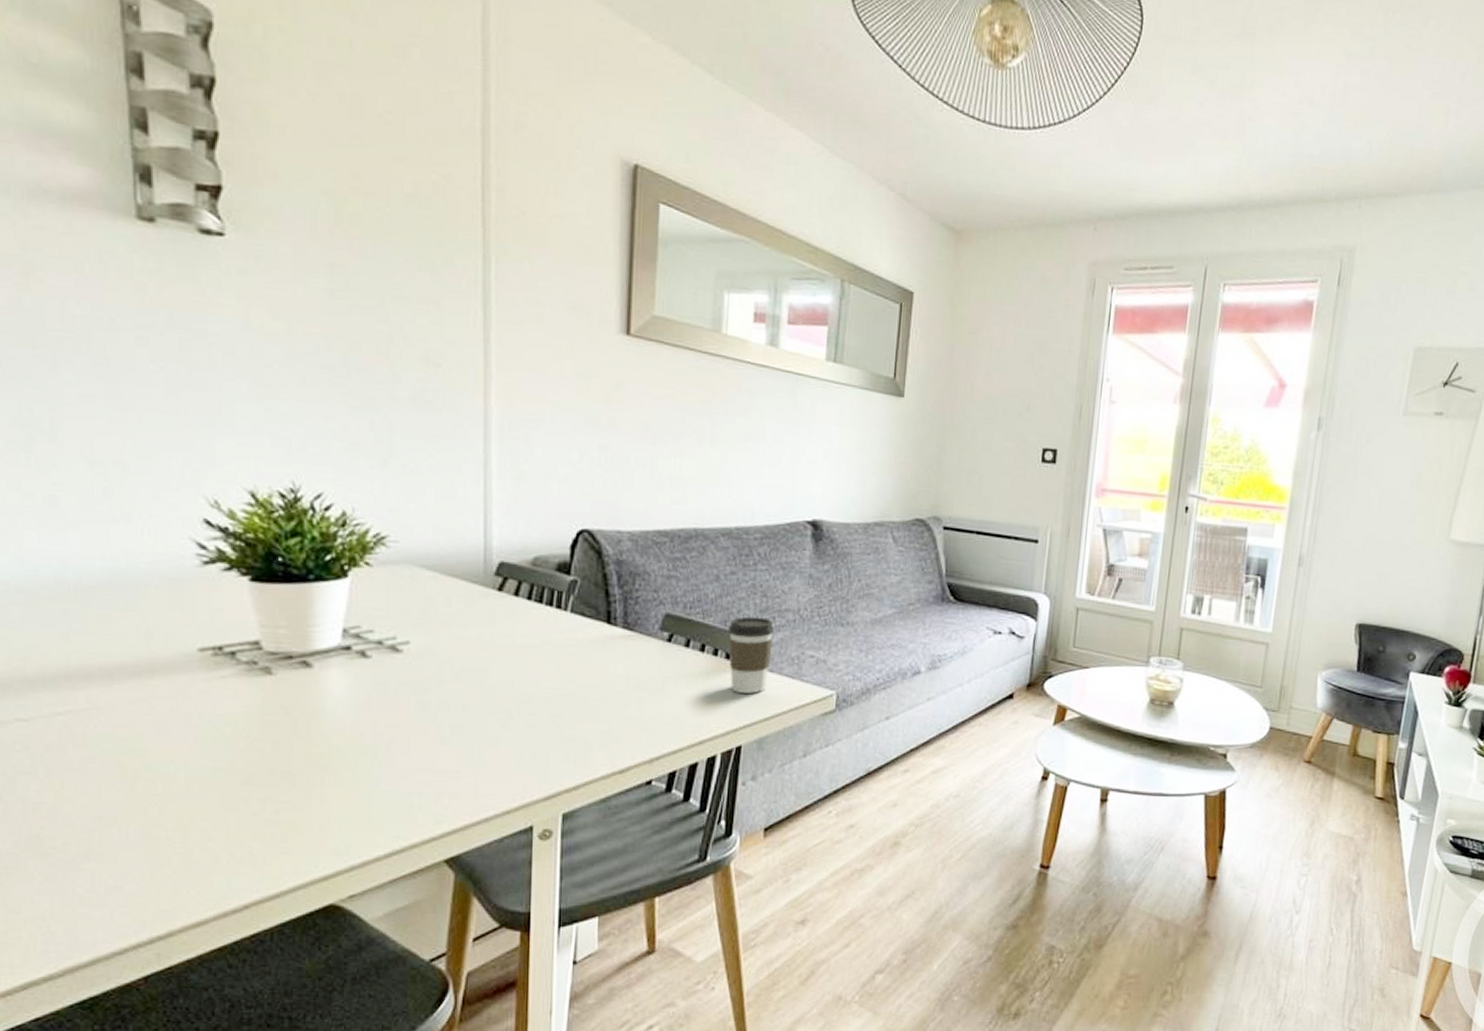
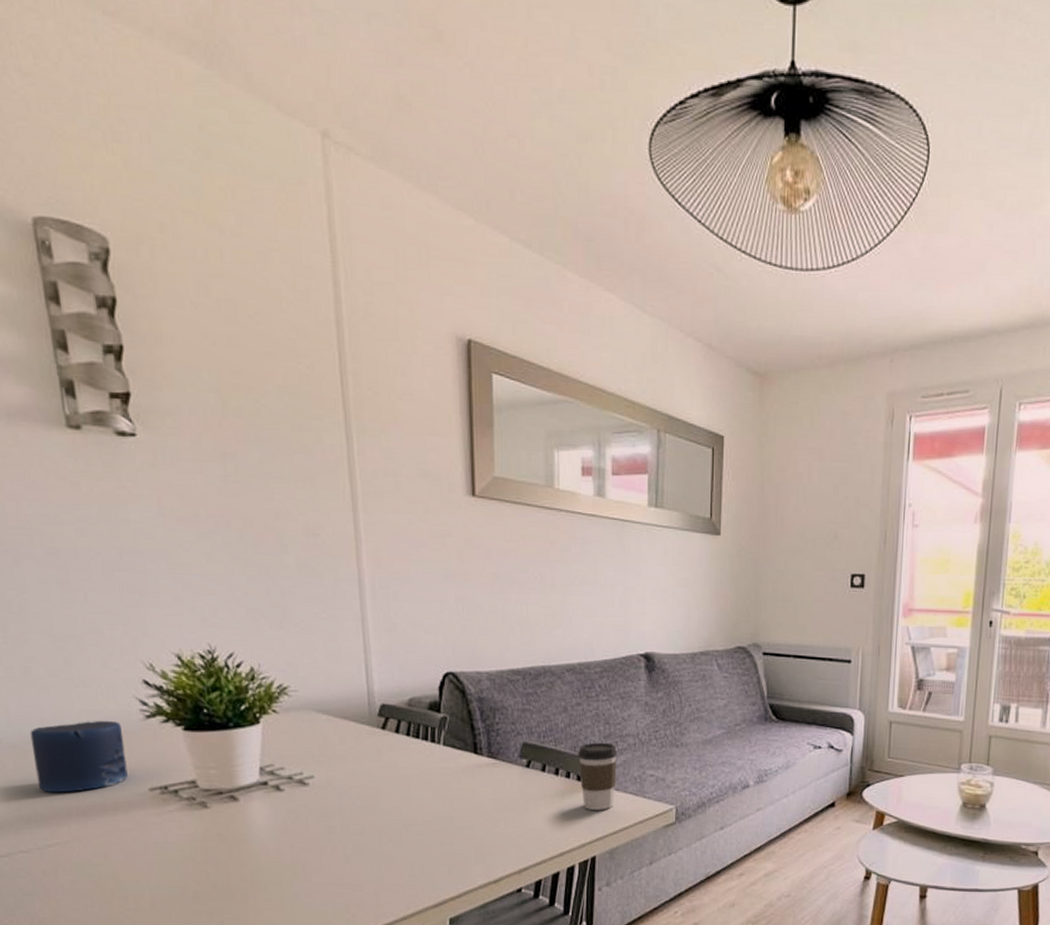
candle: none [48,564,172,650] -> present [30,720,128,793]

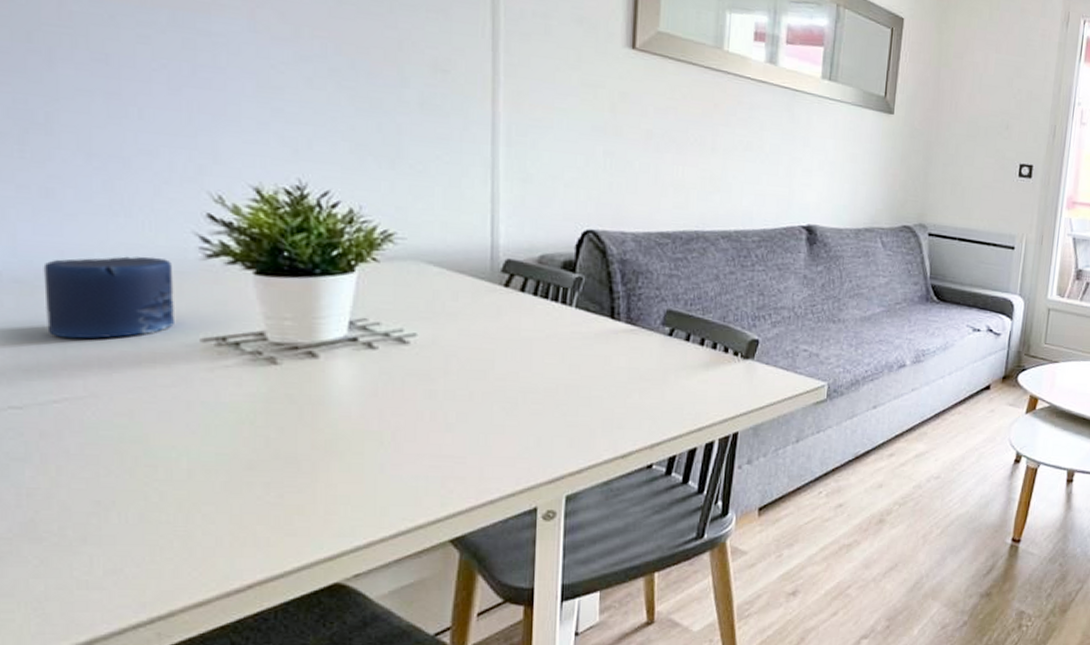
coffee cup: present [577,742,618,810] -> none [726,313,771,384]

